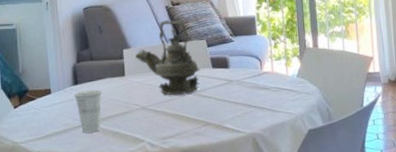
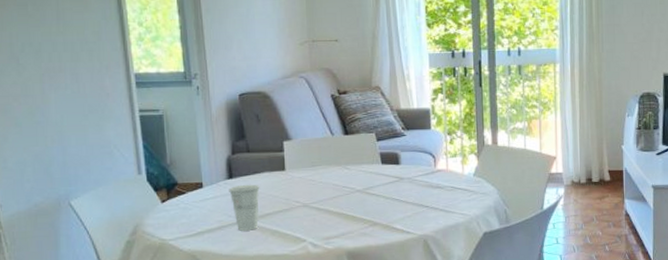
teapot: present [135,20,200,96] -> none [297,110,368,193]

